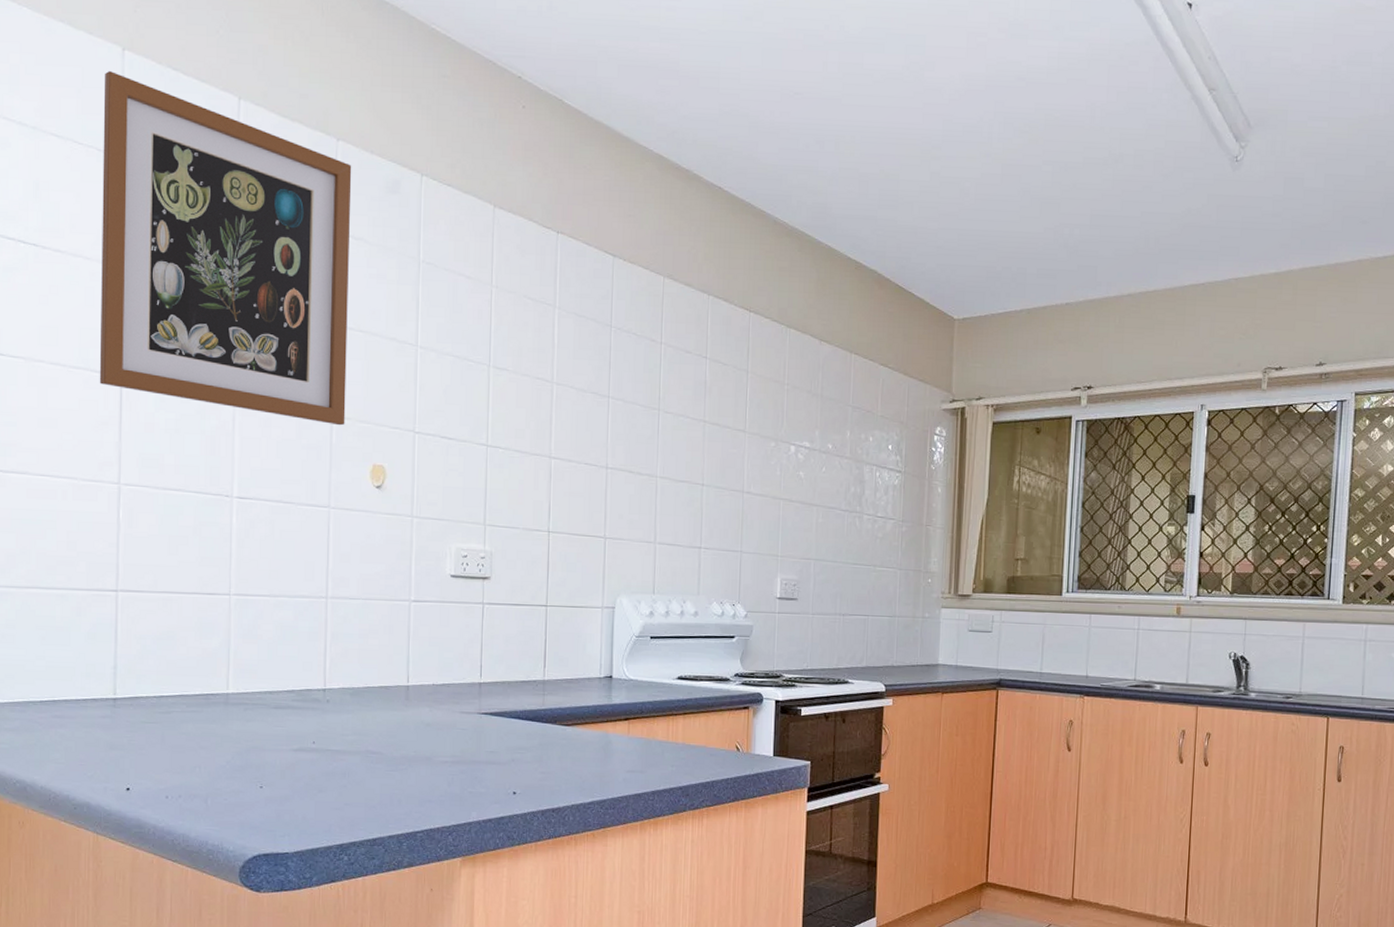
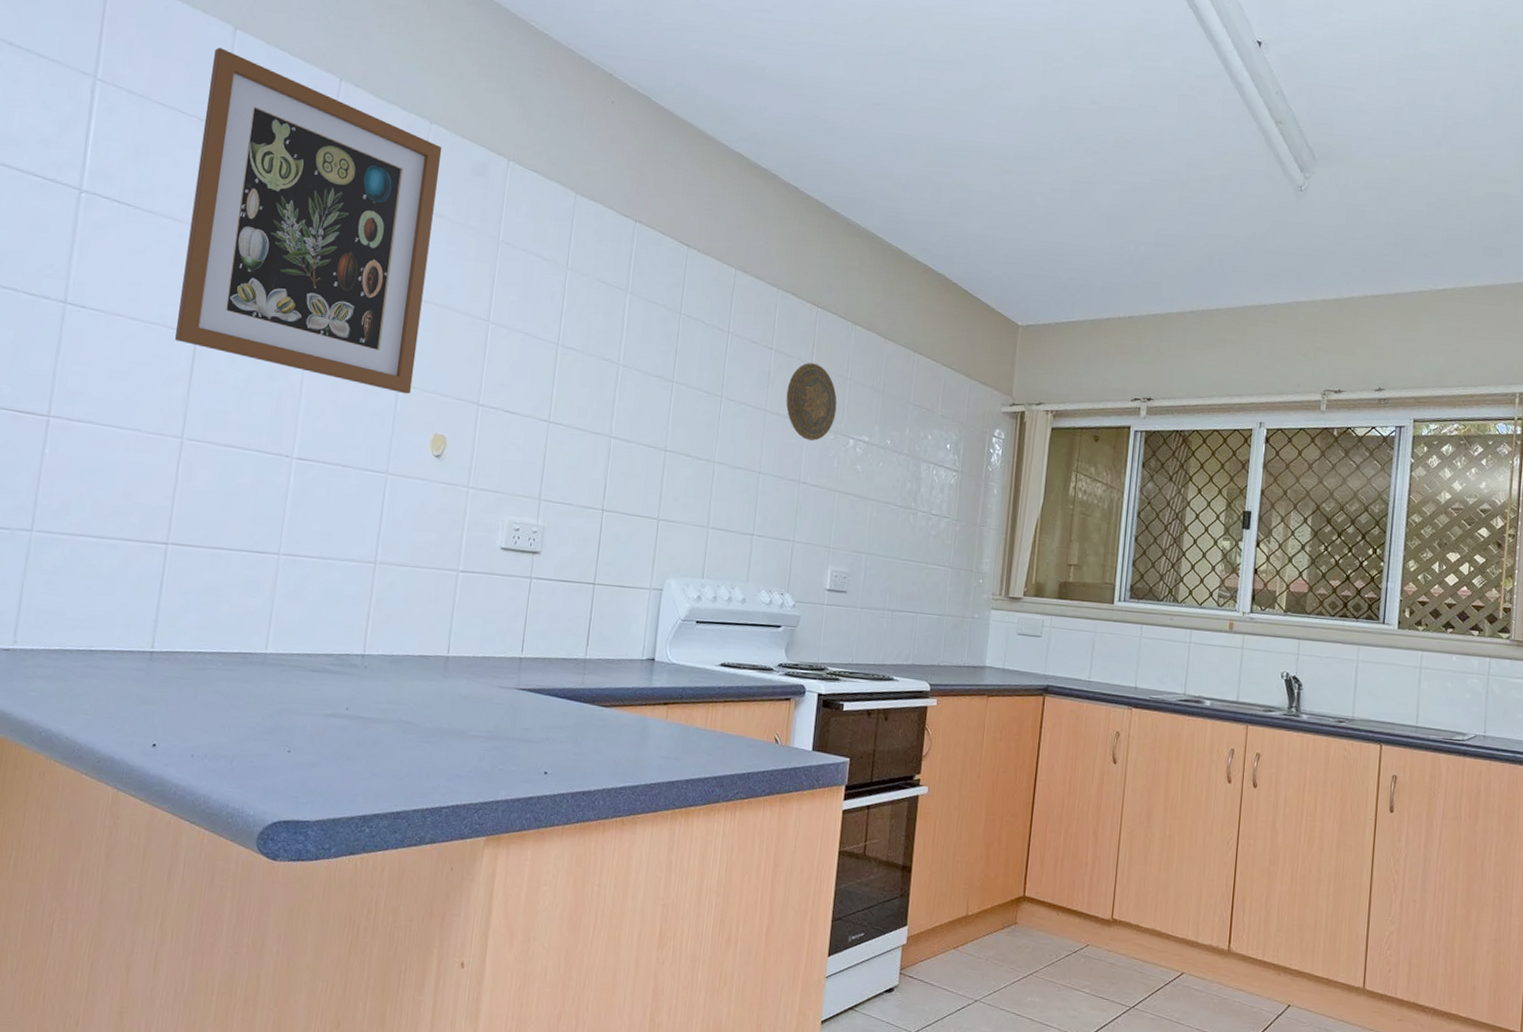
decorative plate: none [724,370,776,449] -> present [786,363,837,441]

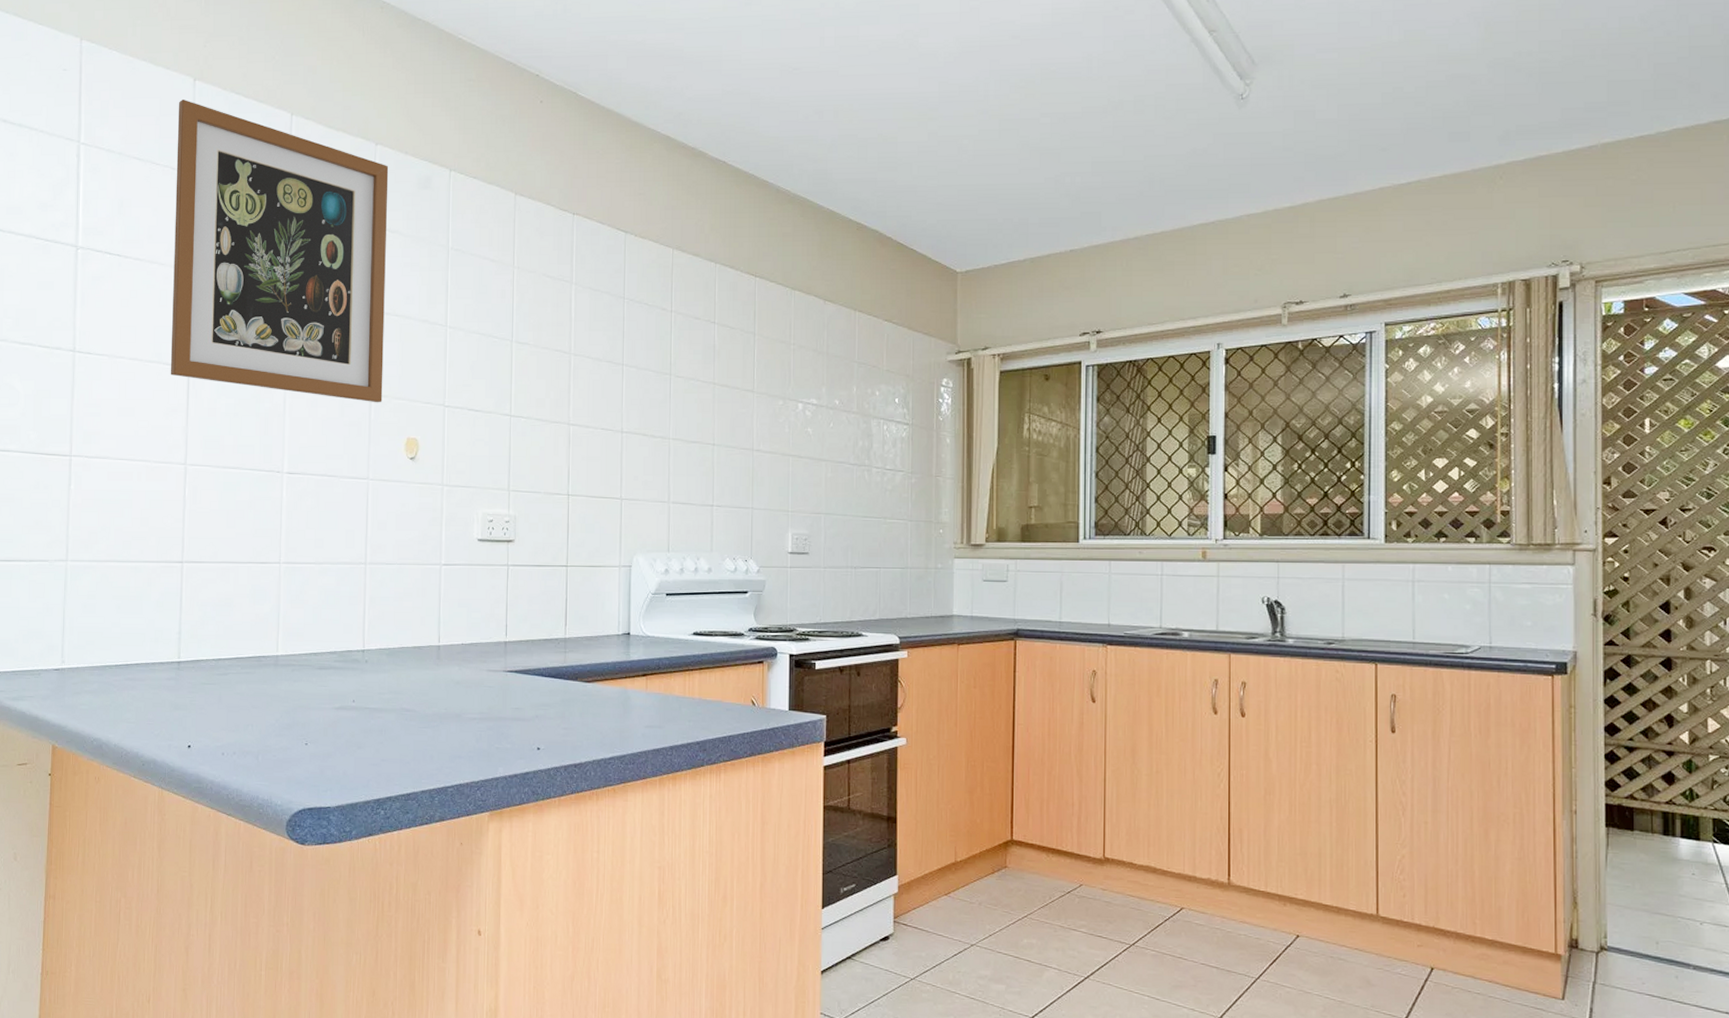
decorative plate: present [786,363,837,441] -> none [733,332,783,408]

